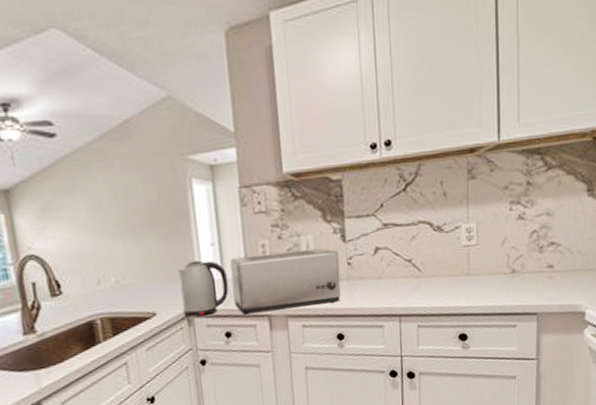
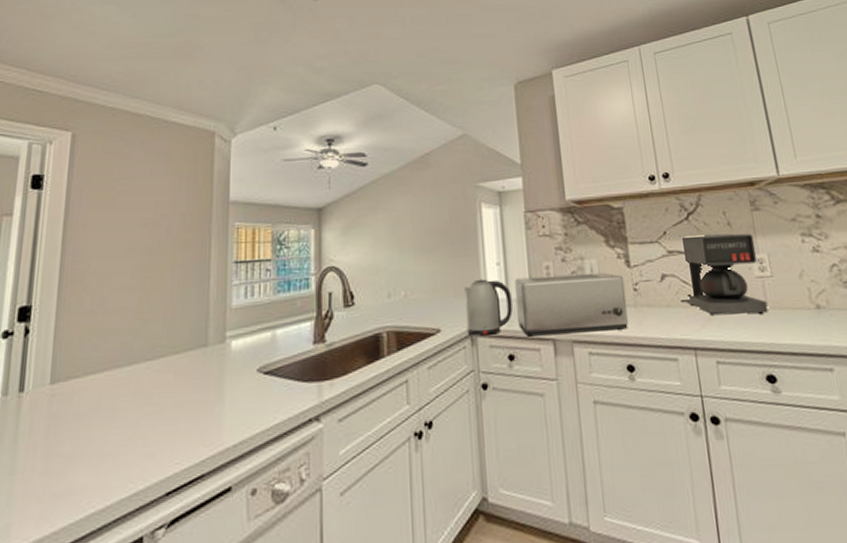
coffee maker: none [388,203,469,285] -> present [677,233,768,316]

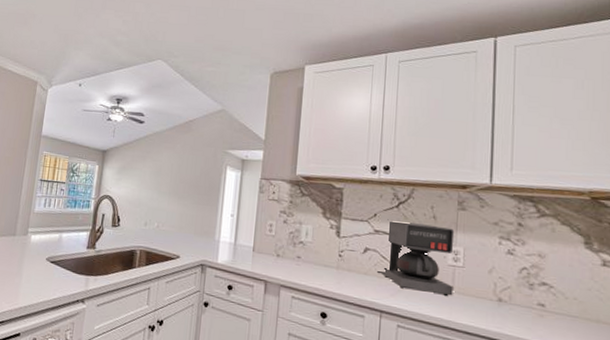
kettle: present [464,279,513,336] -> none [200,224,239,268]
toaster: present [515,272,629,337] -> none [240,229,332,285]

